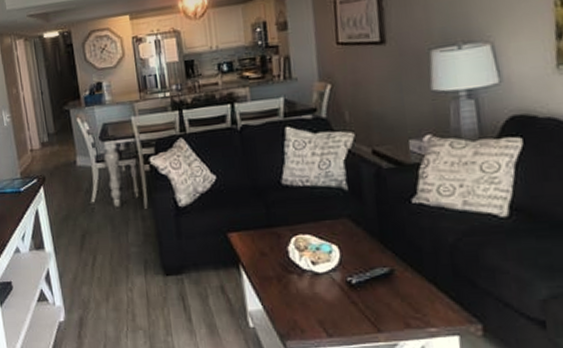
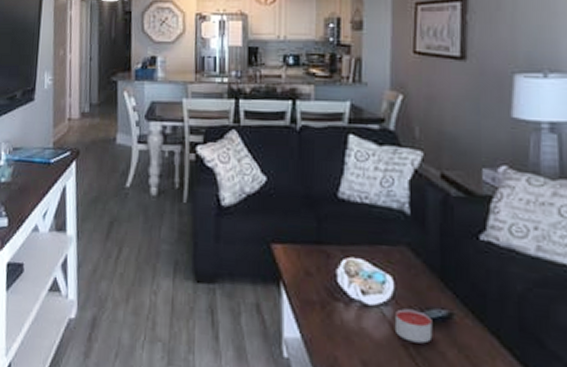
candle: none [343,271,378,299] -> present [394,309,433,344]

